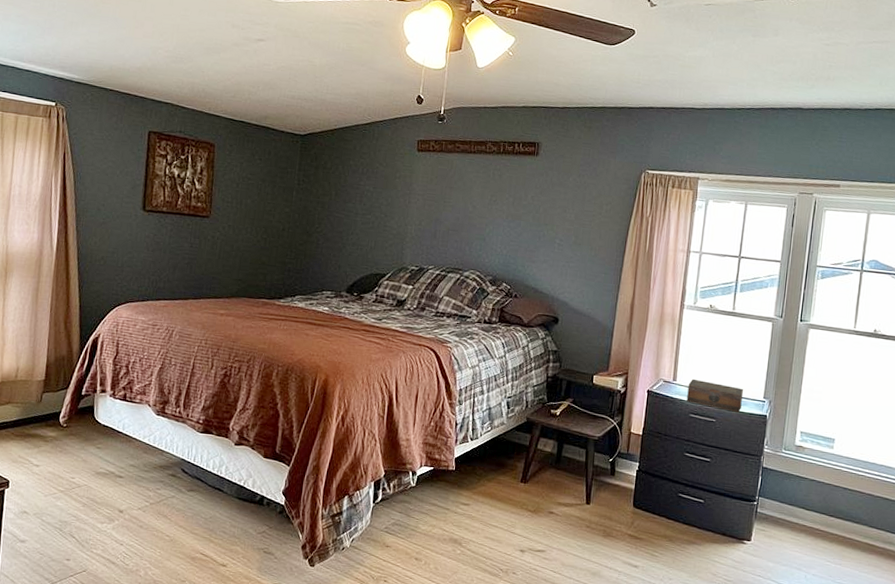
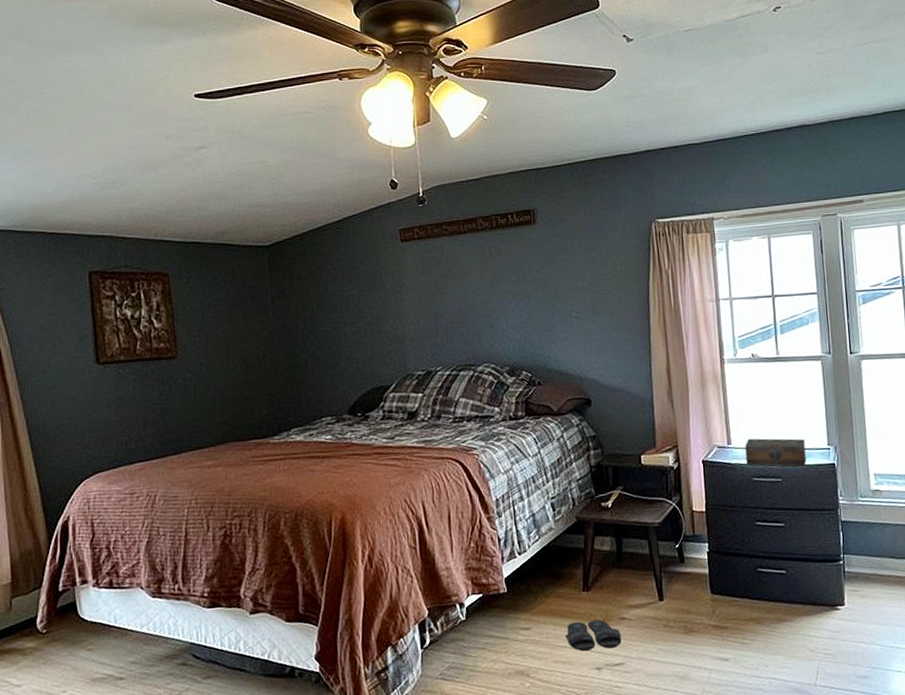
slippers: none [498,507,547,536] -> present [564,619,622,651]

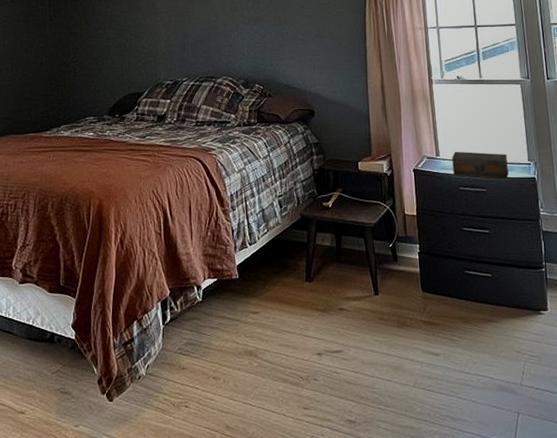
slippers: present [564,619,622,651] -> none [289,308,340,337]

